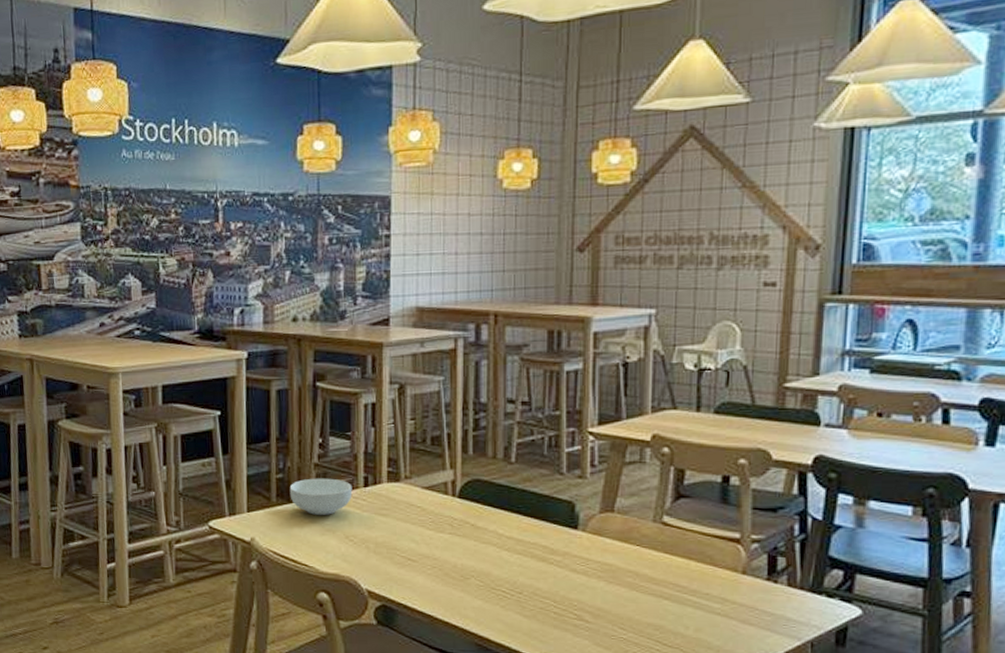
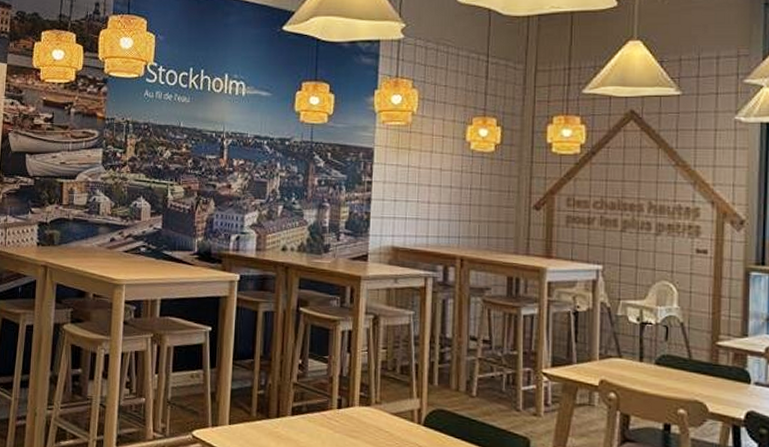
cereal bowl: present [289,478,353,515] -> none [269,396,327,433]

